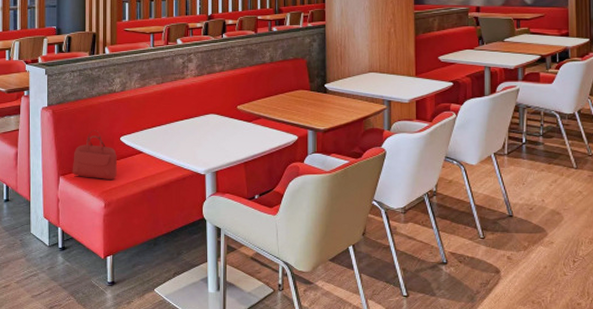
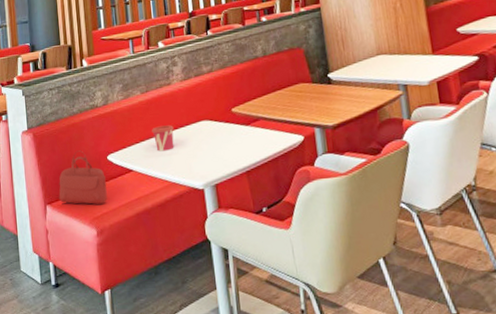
cup: none [164,115,184,138] -> present [152,125,174,152]

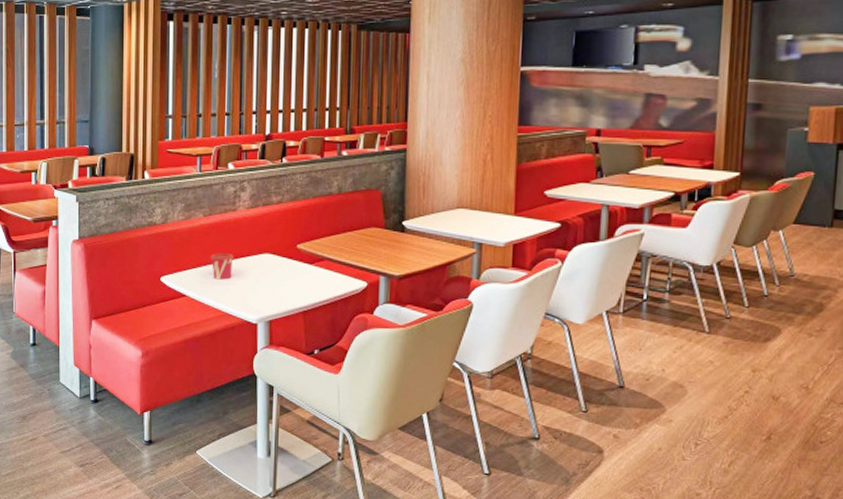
handbag: present [59,150,107,205] -> none [106,268,156,327]

